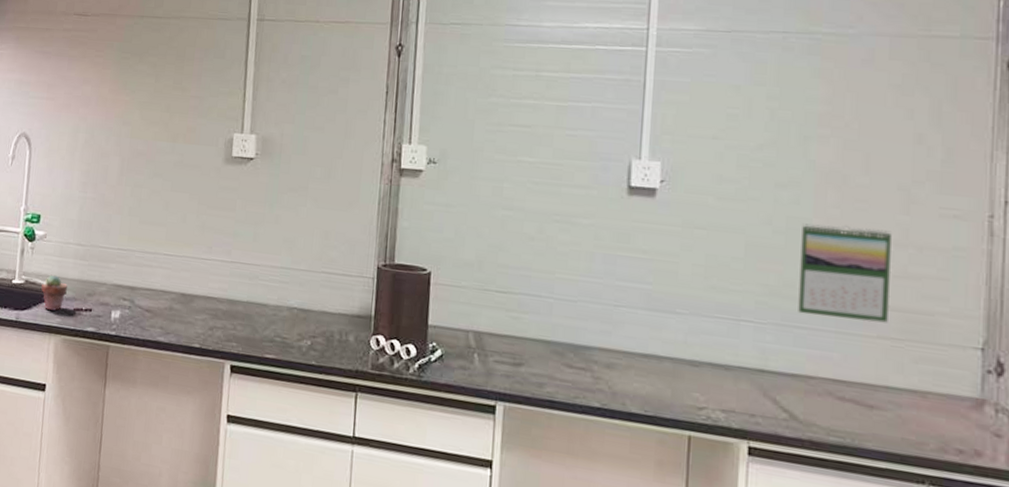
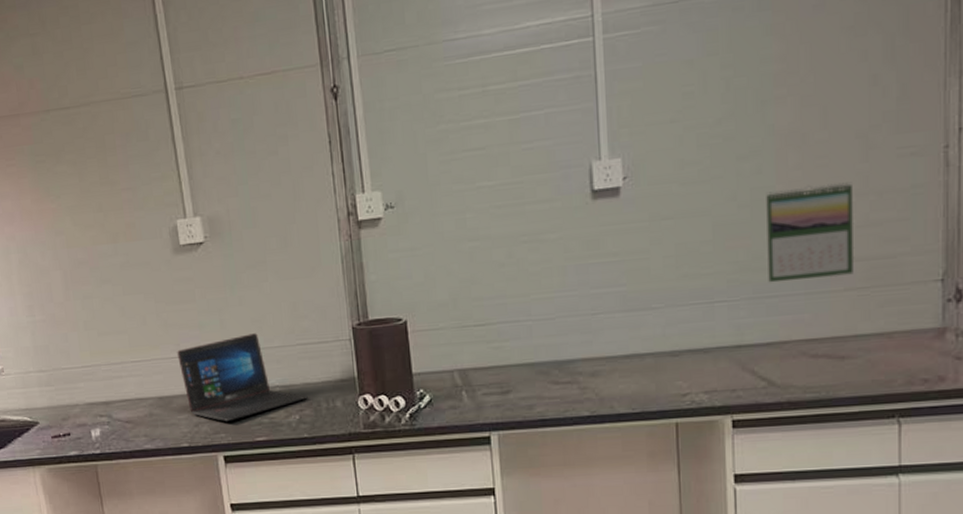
potted succulent: present [41,275,67,311] -> none [12,407,40,444]
laptop: none [207,251,323,332] -> present [177,333,308,421]

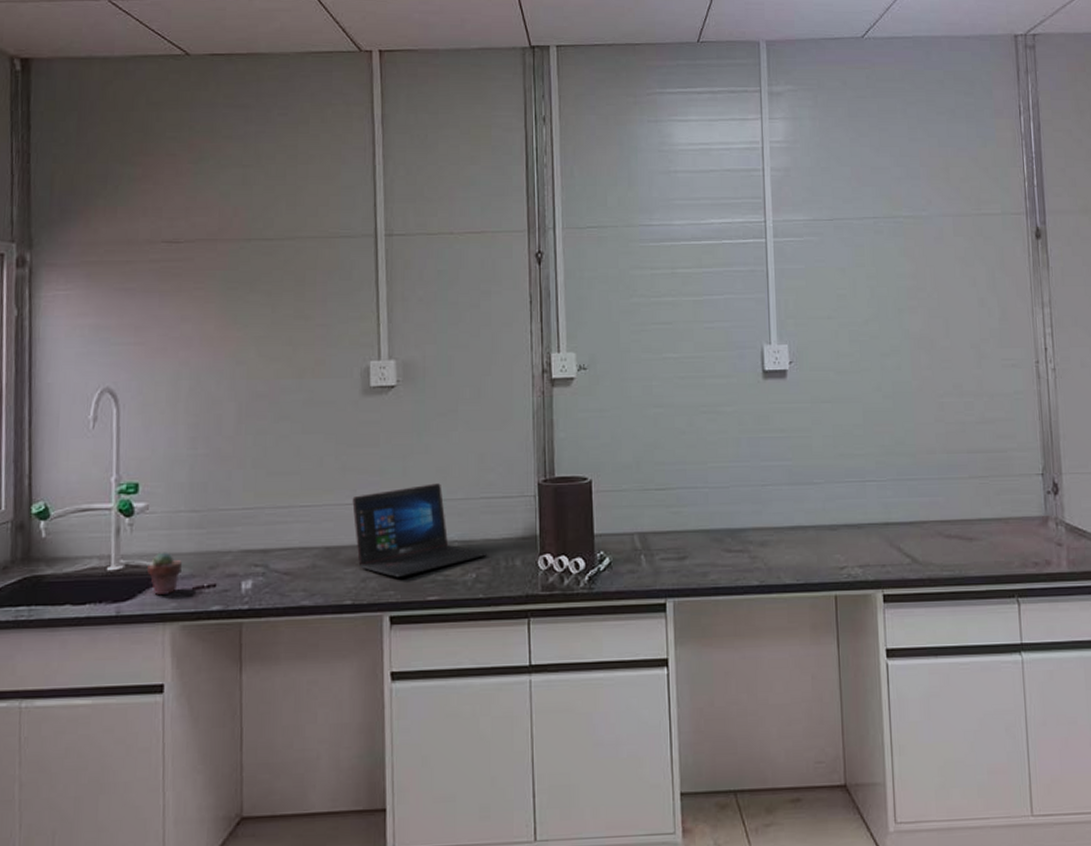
potted succulent: none [12,407,40,444] -> present [147,552,182,595]
calendar: present [766,182,853,283] -> none [905,383,975,467]

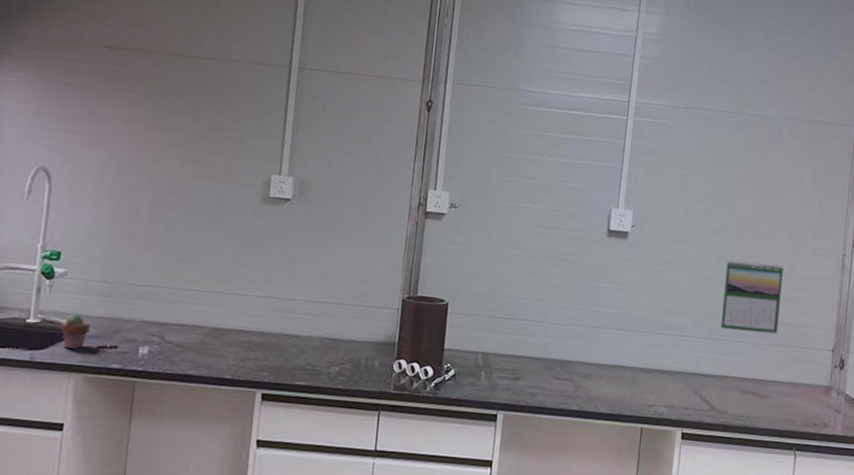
laptop: present [352,483,487,577] -> none [240,286,351,362]
calendar: none [905,383,975,467] -> present [720,260,784,334]

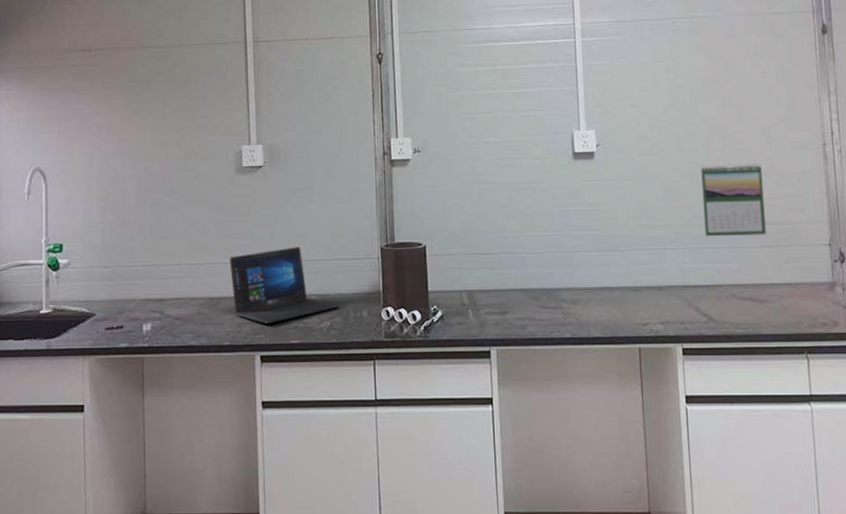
potted succulent: present [60,313,91,349] -> none [70,299,96,333]
laptop: none [240,286,351,362] -> present [229,247,339,323]

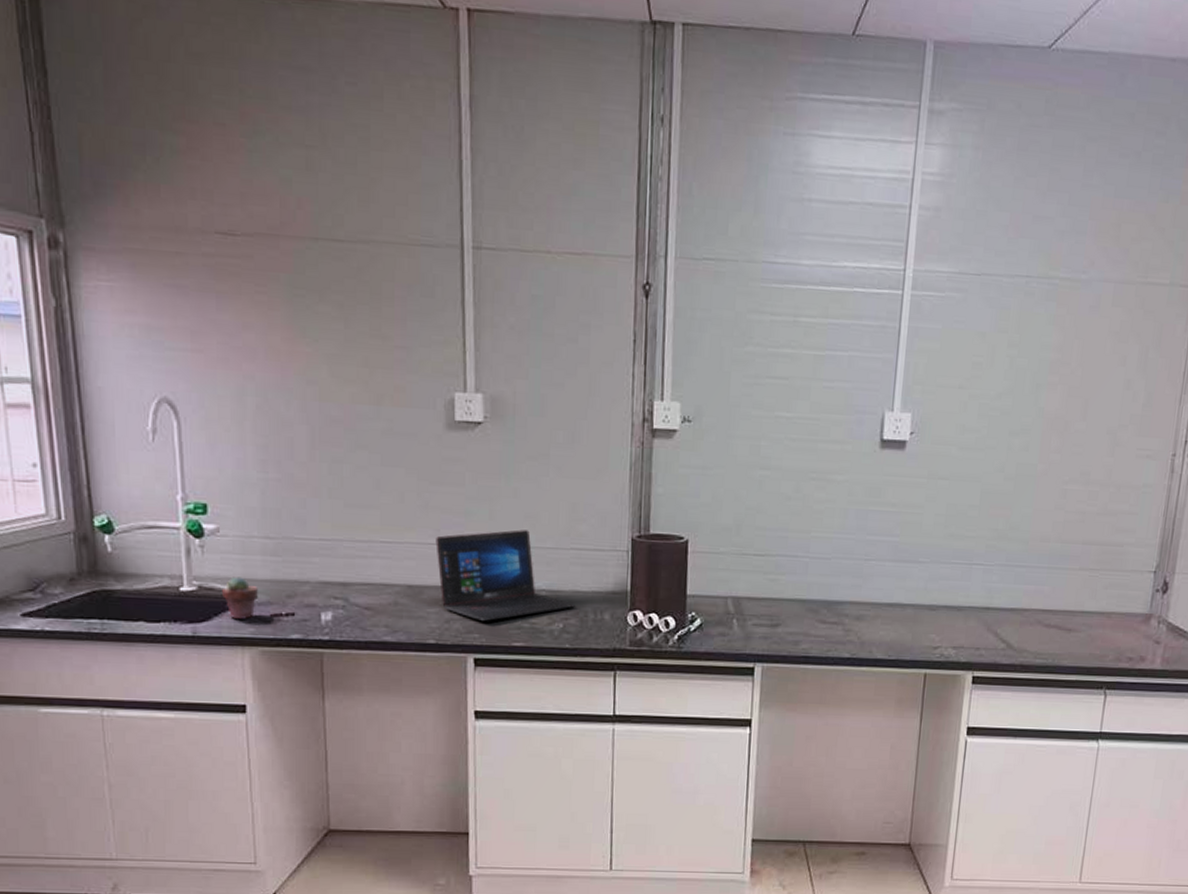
potted succulent: none [70,299,96,333] -> present [222,577,258,619]
calendar: present [701,163,766,237] -> none [1020,468,1099,556]

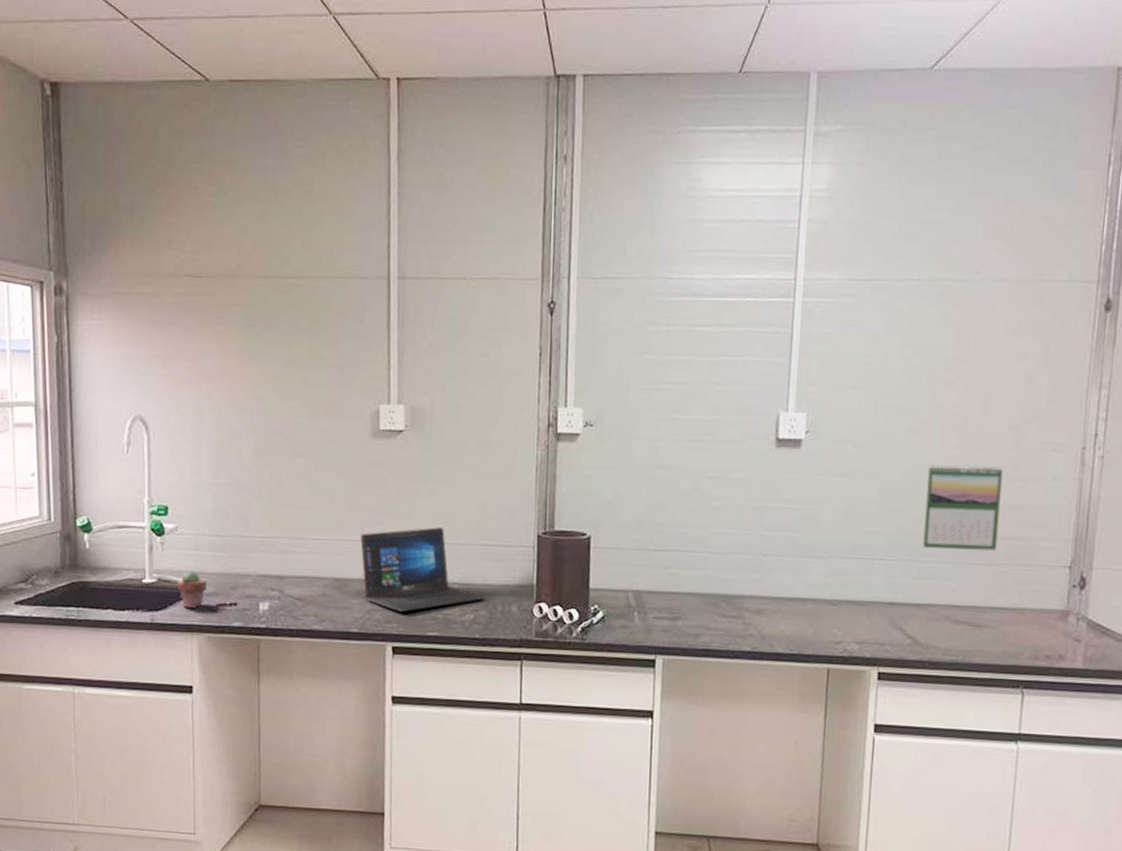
calendar: none [1020,468,1099,556] -> present [923,463,1003,551]

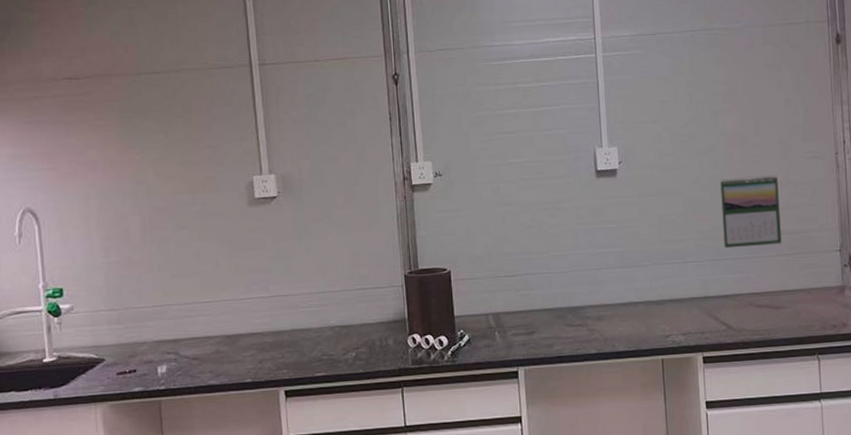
potted succulent: present [177,570,207,608] -> none [77,345,106,380]
laptop: present [360,527,485,612] -> none [246,278,364,358]

